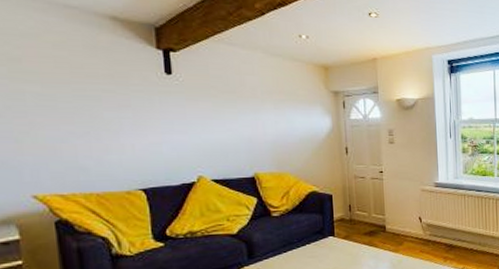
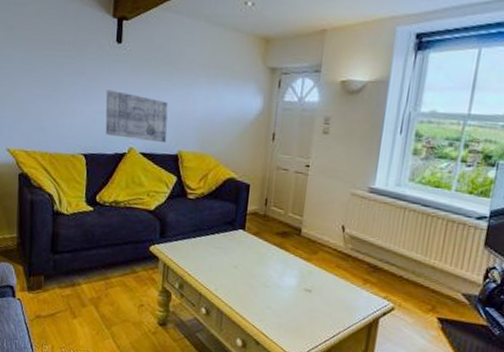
wall art: none [160,121,240,168] -> present [105,90,169,144]

